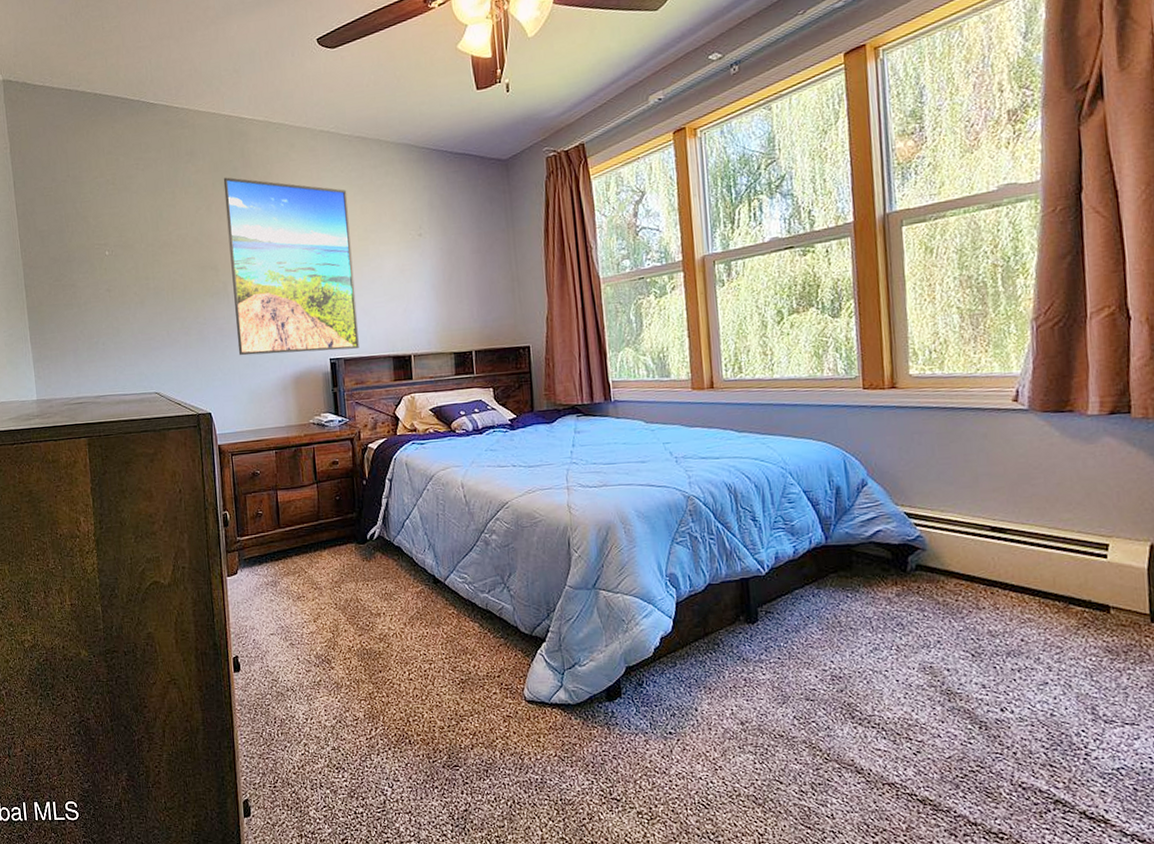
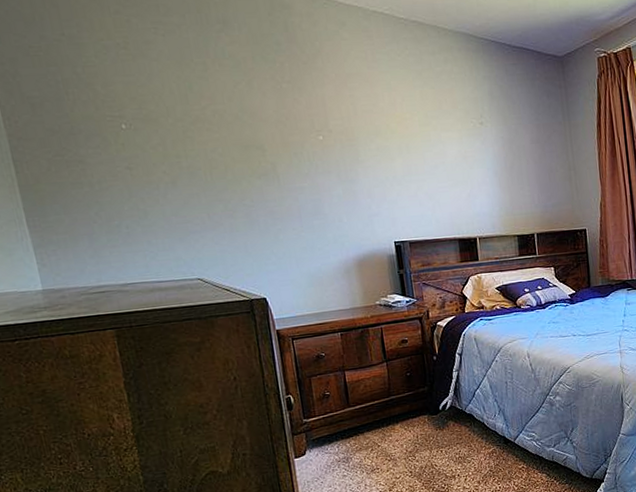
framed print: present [223,177,359,356] -> none [264,51,424,239]

